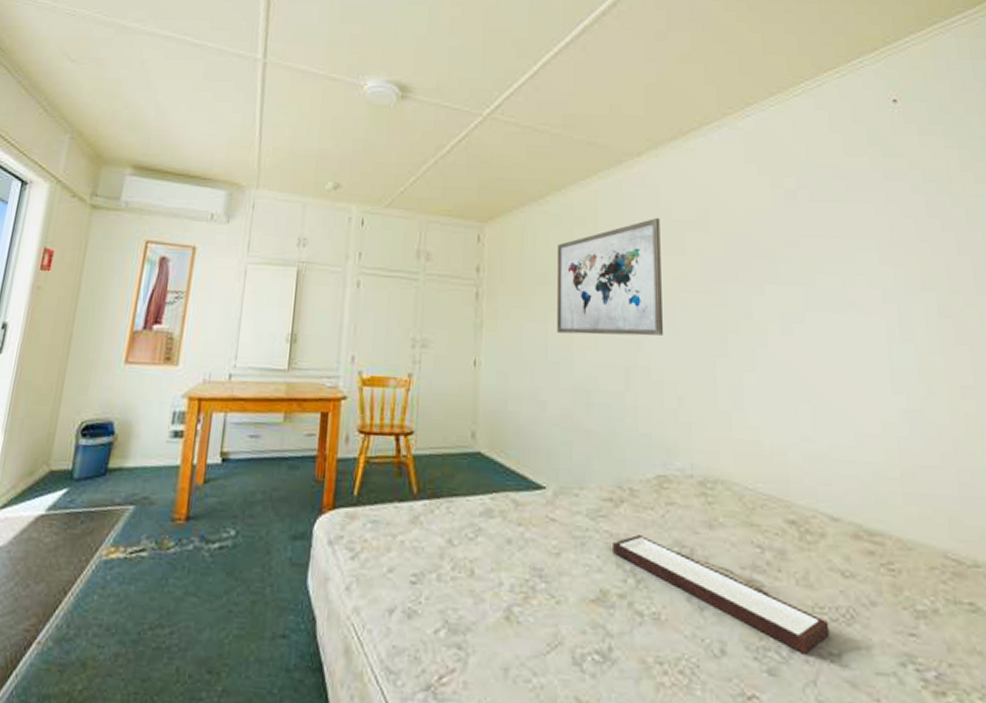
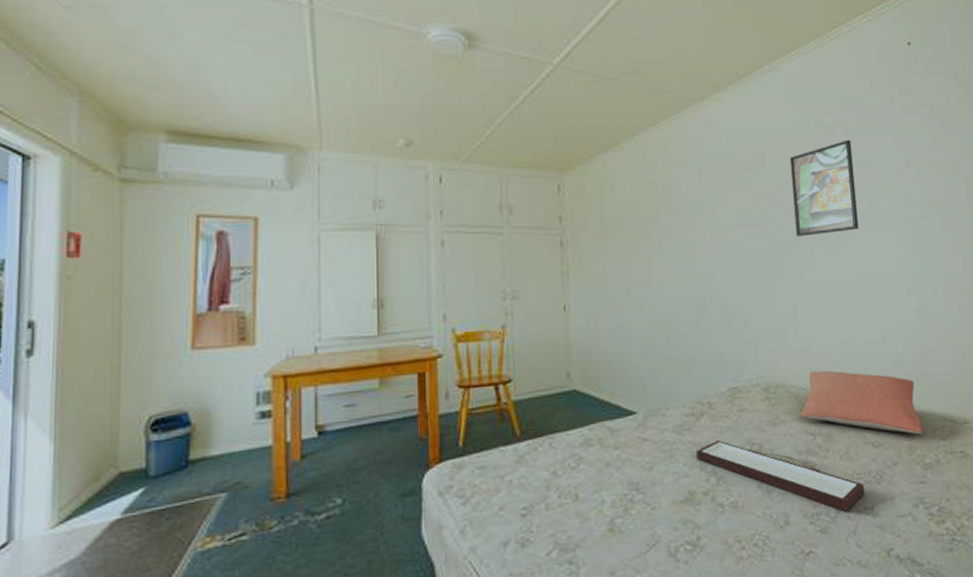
wall art: present [556,217,664,336] -> none [632,158,731,272]
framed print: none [740,205,826,311] -> present [789,139,858,237]
pillow: none [745,470,913,571] -> present [800,370,923,435]

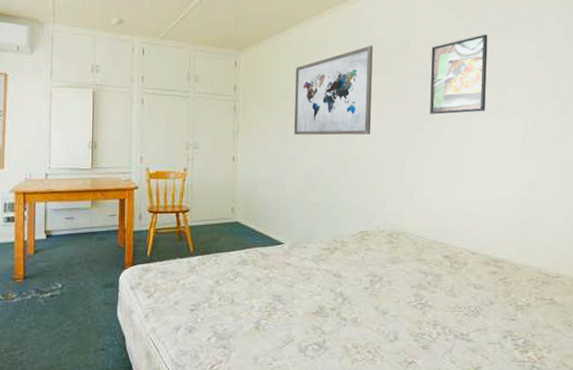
wall art: none [632,158,731,272] -> present [294,45,373,135]
tray: present [696,441,865,512] -> none [328,271,463,335]
pillow: present [800,370,923,435] -> none [416,224,519,282]

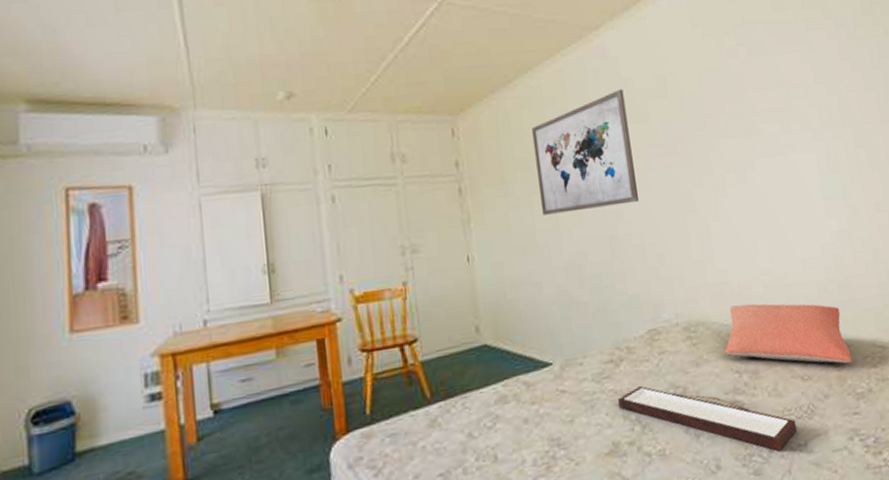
tray: none [328,271,463,335] -> present [618,386,798,451]
pillow: none [416,224,519,282] -> present [724,303,852,364]
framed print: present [430,34,488,114] -> none [693,60,770,166]

